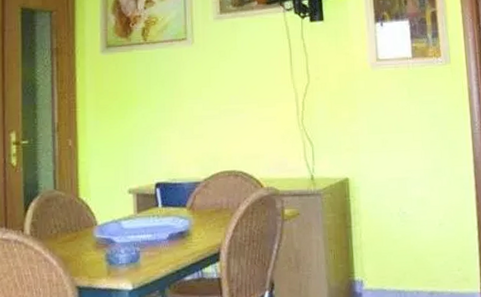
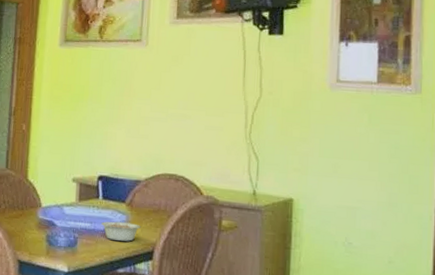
legume: none [163,227,205,248] -> present [101,221,141,242]

